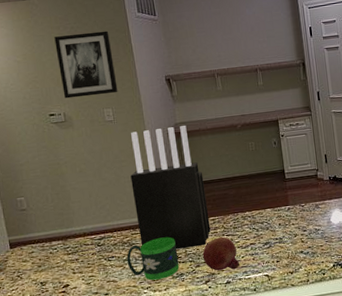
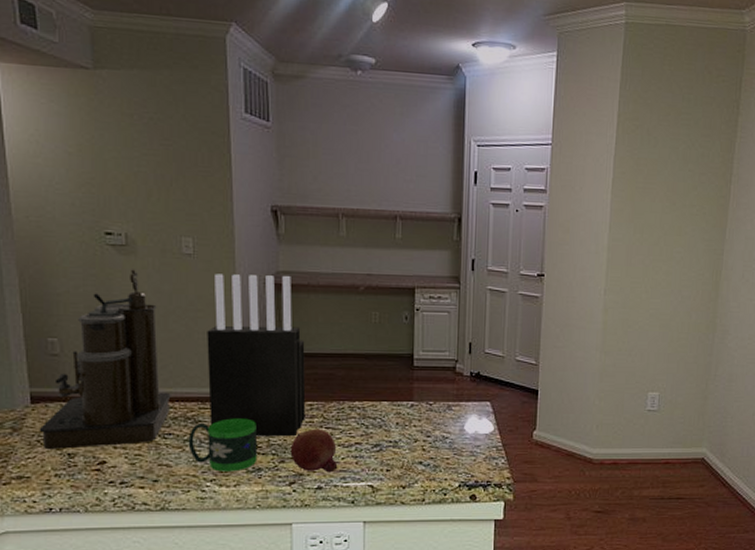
coffee maker: none [18,138,111,282] -> present [39,269,171,450]
wall art: present [54,30,118,99] -> none [124,127,204,218]

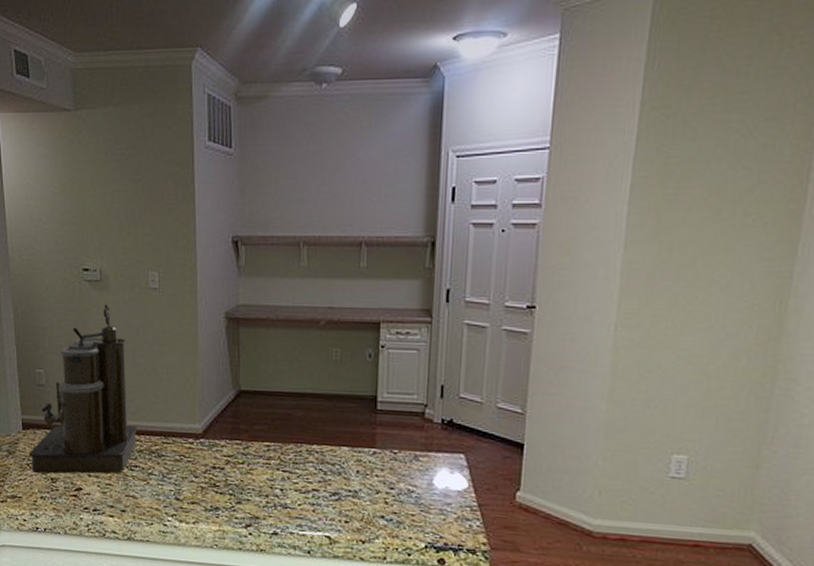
mug: present [188,418,258,472] -> none [152,454,216,509]
knife block: present [207,274,306,437] -> none [170,308,263,478]
fruit: present [290,429,338,473] -> none [247,471,294,519]

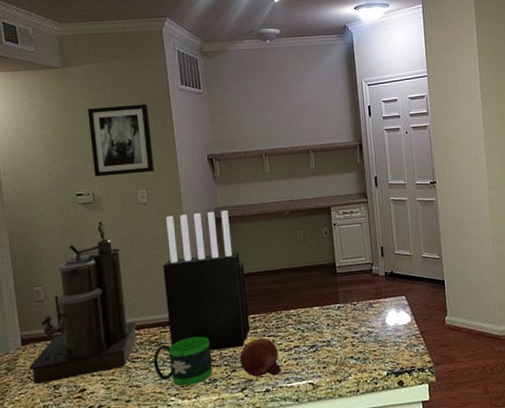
wall art: none [100,163,169,252] -> present [88,104,155,177]
mug: none [152,454,216,509] -> present [153,336,213,387]
knife block: none [170,308,263,478] -> present [163,210,250,351]
fruit: none [247,471,294,519] -> present [239,337,282,377]

